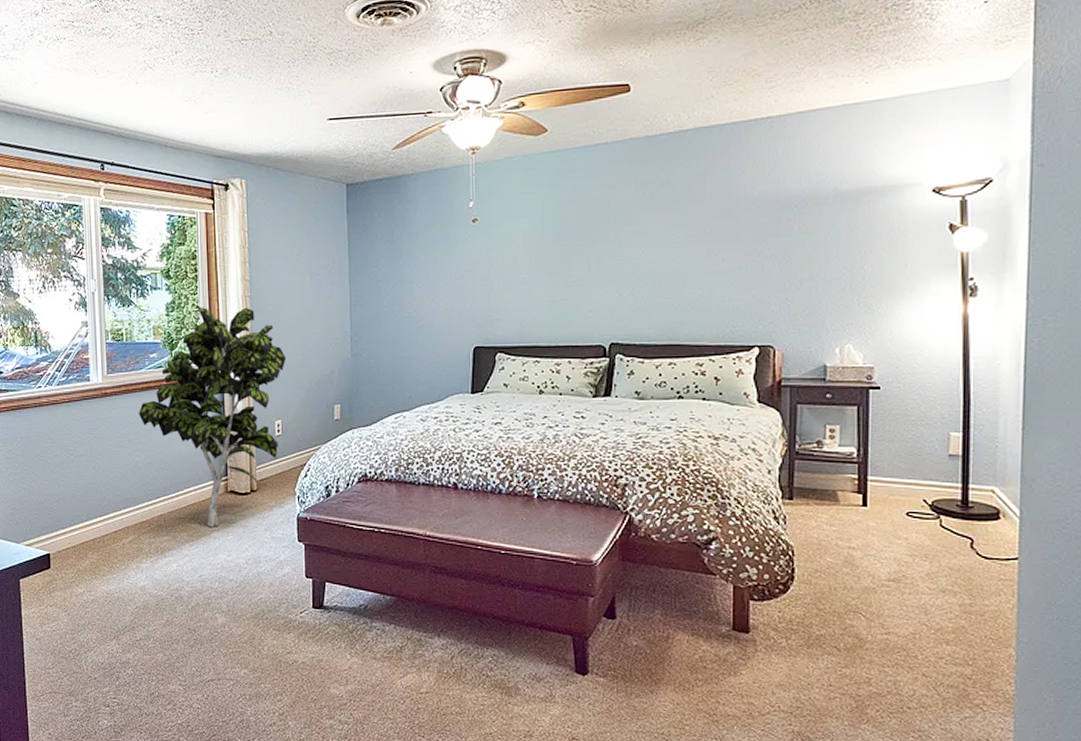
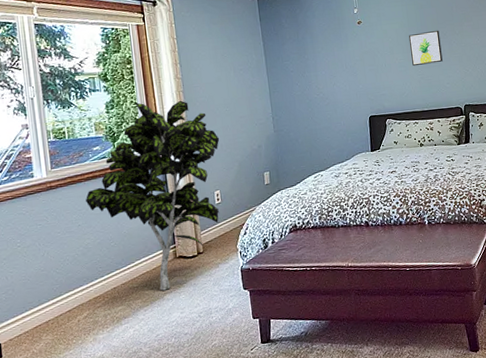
wall art: none [540,235,586,284] -> present [408,30,443,67]

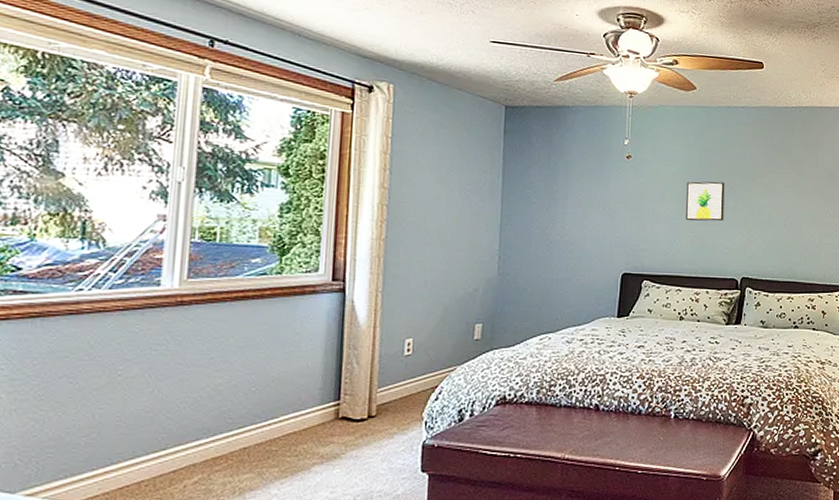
indoor plant: present [85,100,220,291] -> none [226,210,425,460]

